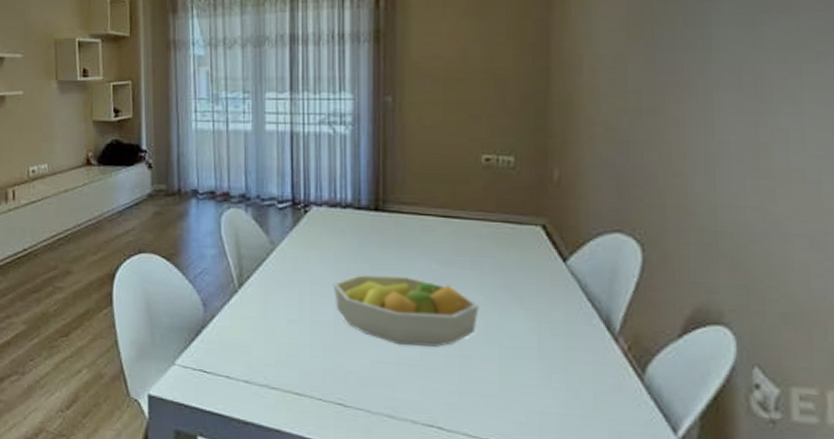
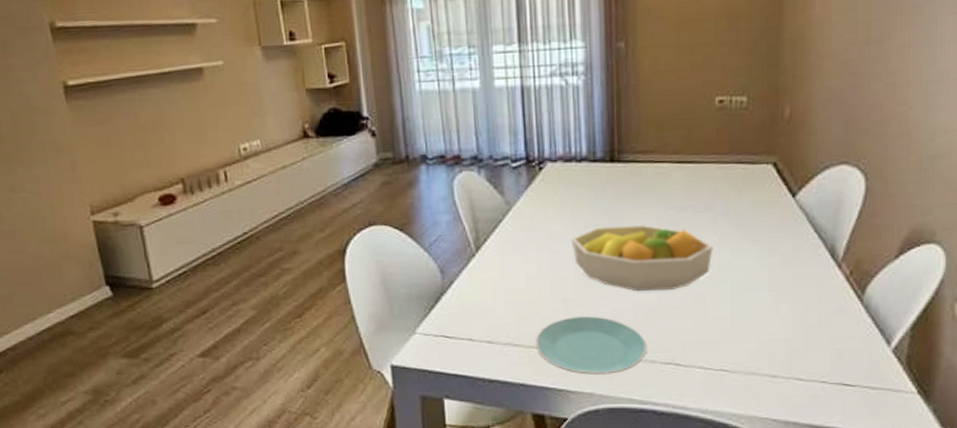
plate: none [293,364,408,431] -> present [535,316,647,375]

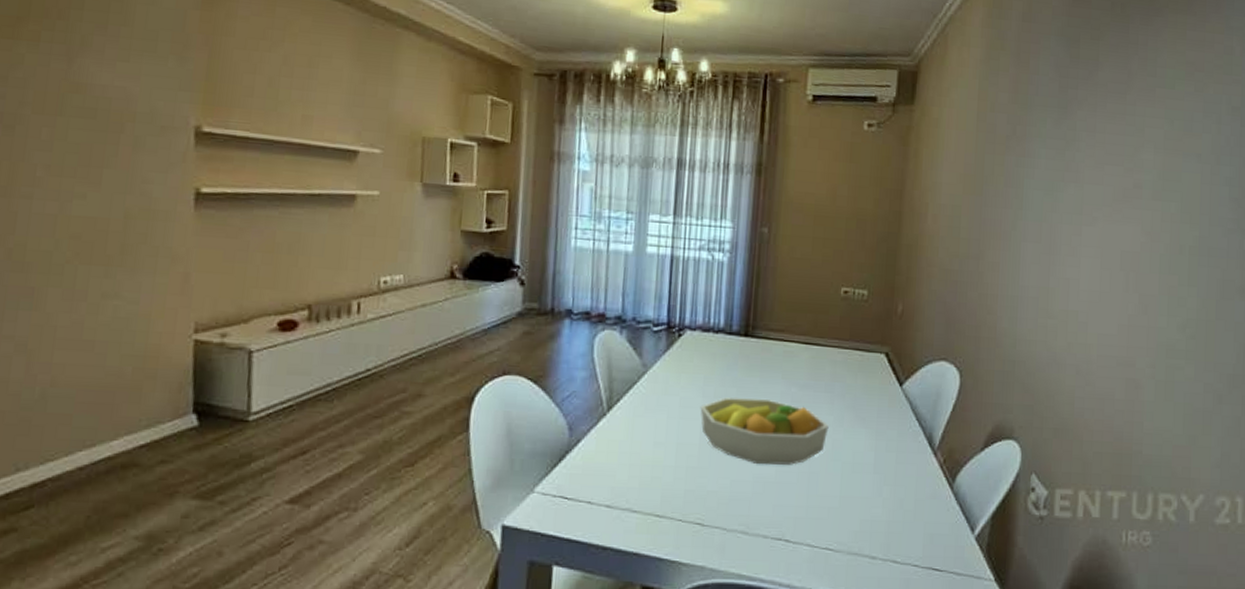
plate: present [535,316,647,375] -> none [653,485,761,548]

